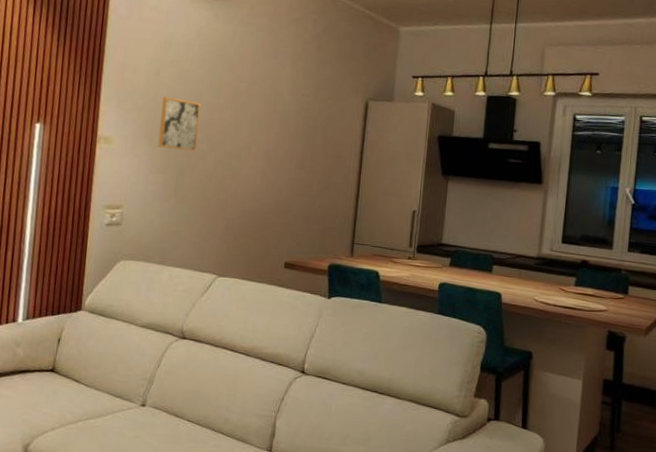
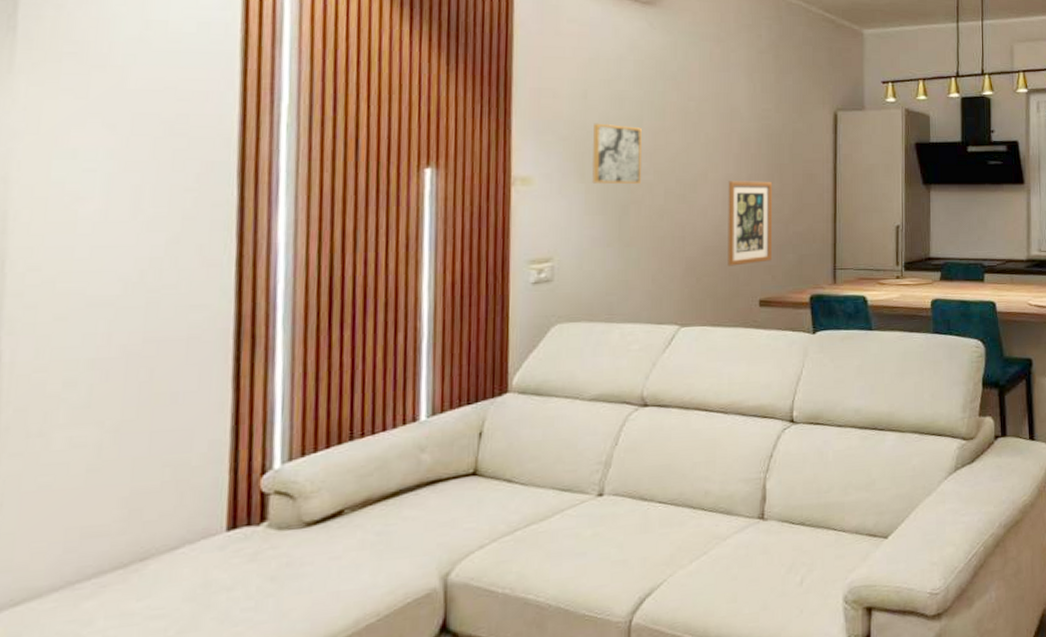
wall art: none [260,155,306,230] -> present [727,181,773,266]

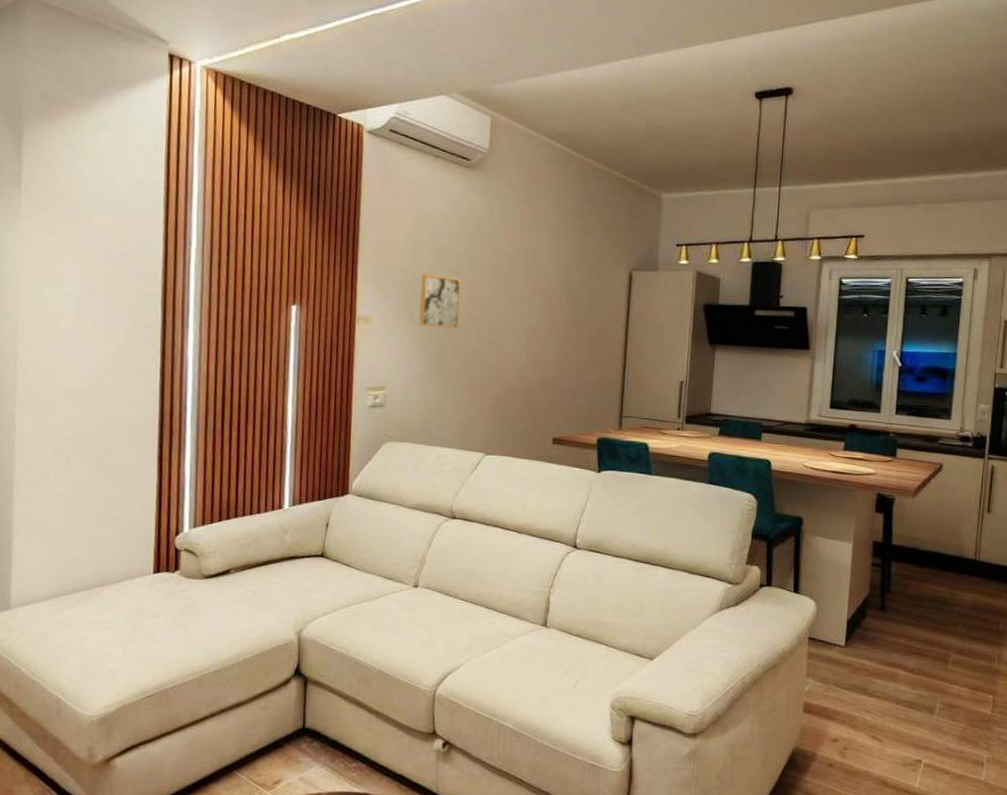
wall art: present [727,181,773,266] -> none [527,330,571,406]

